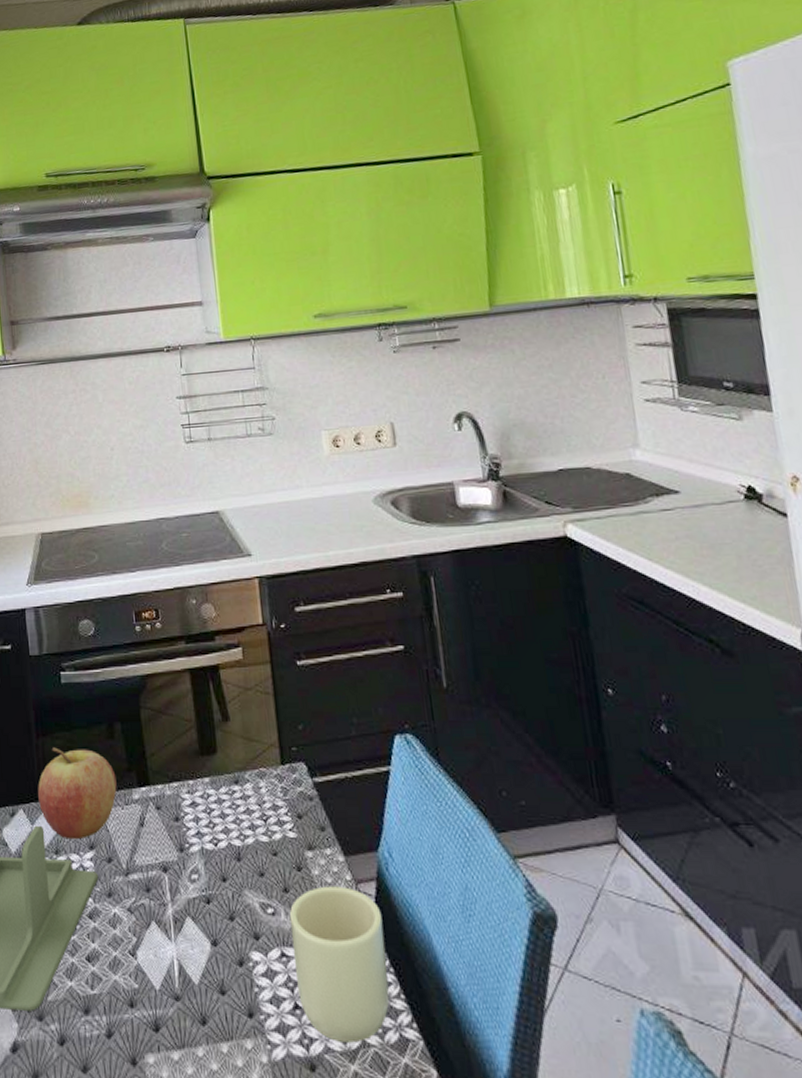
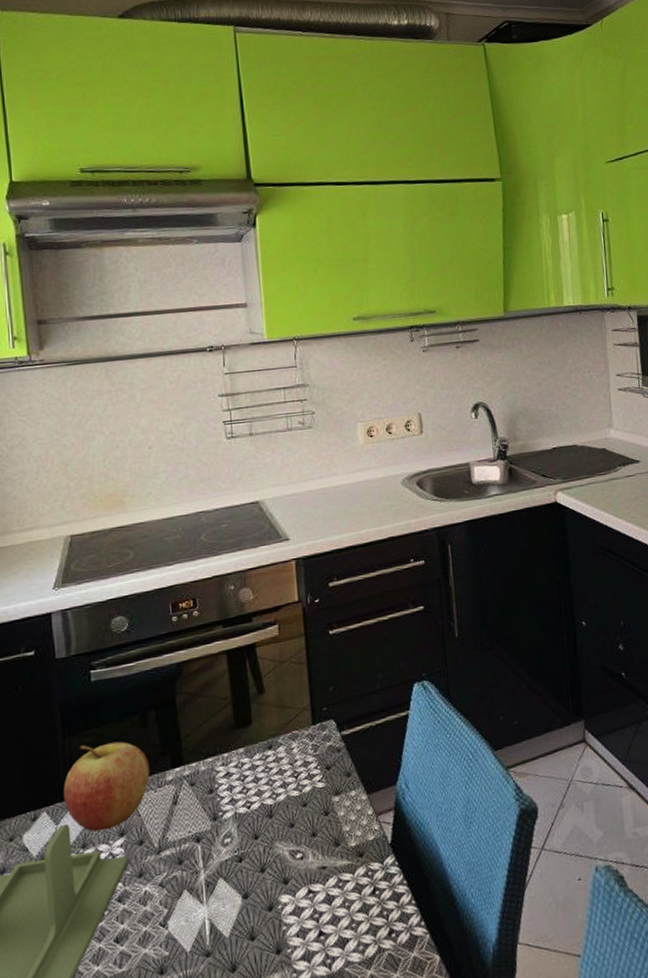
mug: present [289,886,390,1043] -> none [316,820,403,955]

